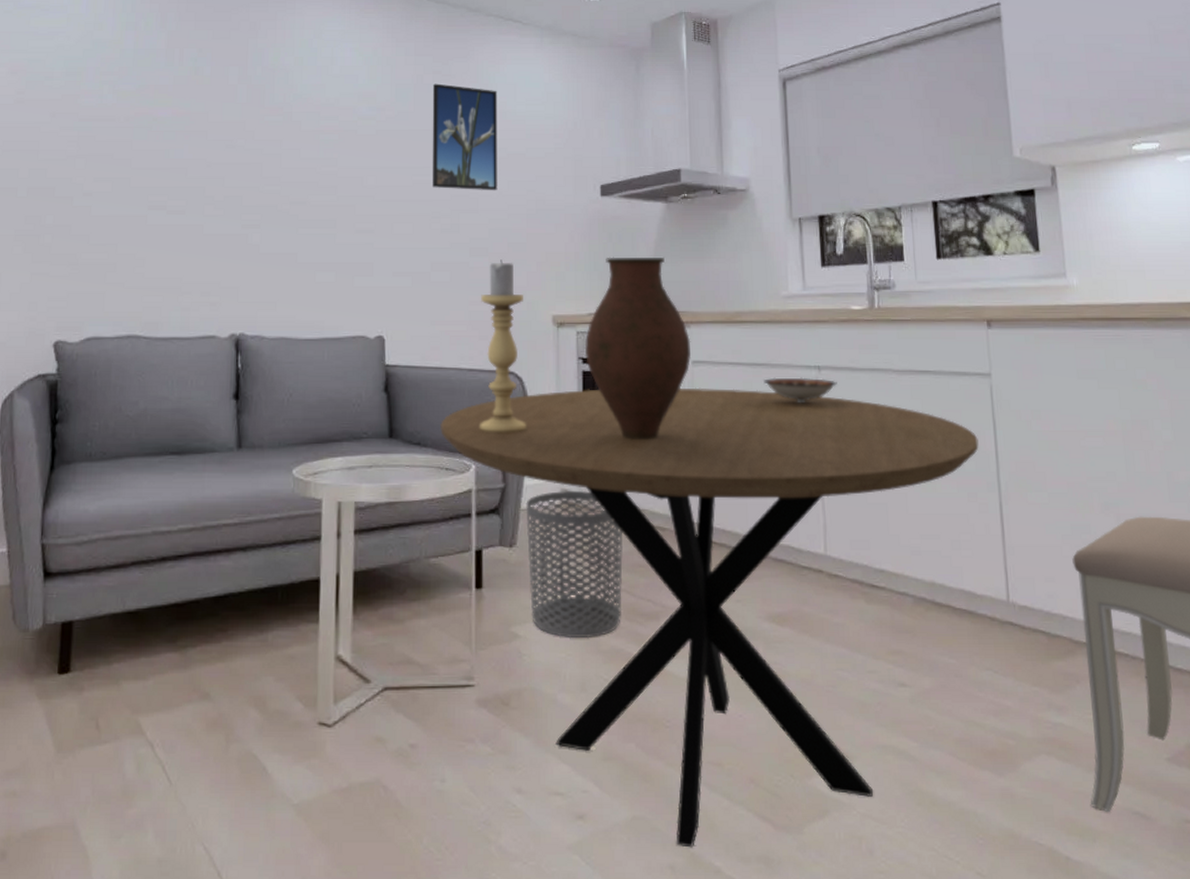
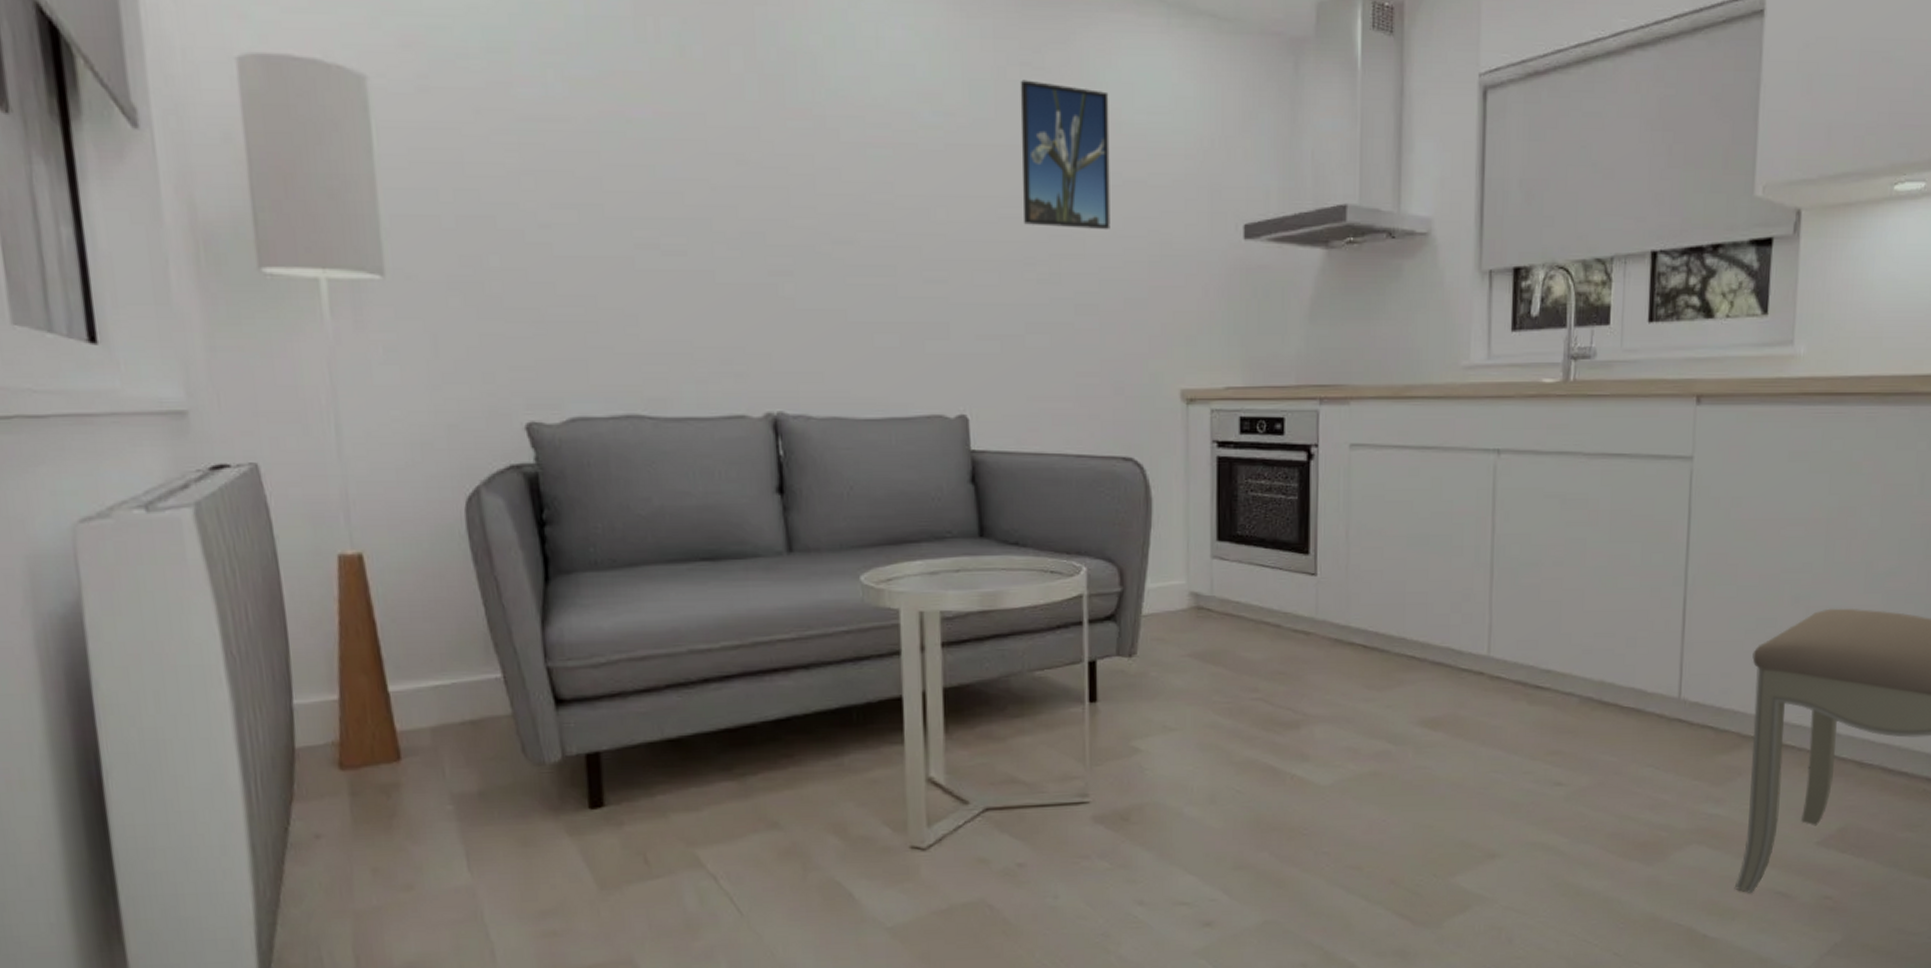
dining table: present [440,387,979,848] -> none [1043,475,1670,947]
candle holder: present [480,259,526,433] -> none [1091,319,1148,530]
waste bin: present [526,490,623,639] -> none [1148,593,1260,751]
vase: present [584,257,691,440] -> none [1220,317,1350,535]
bowl: present [763,377,837,404] -> none [1433,462,1518,492]

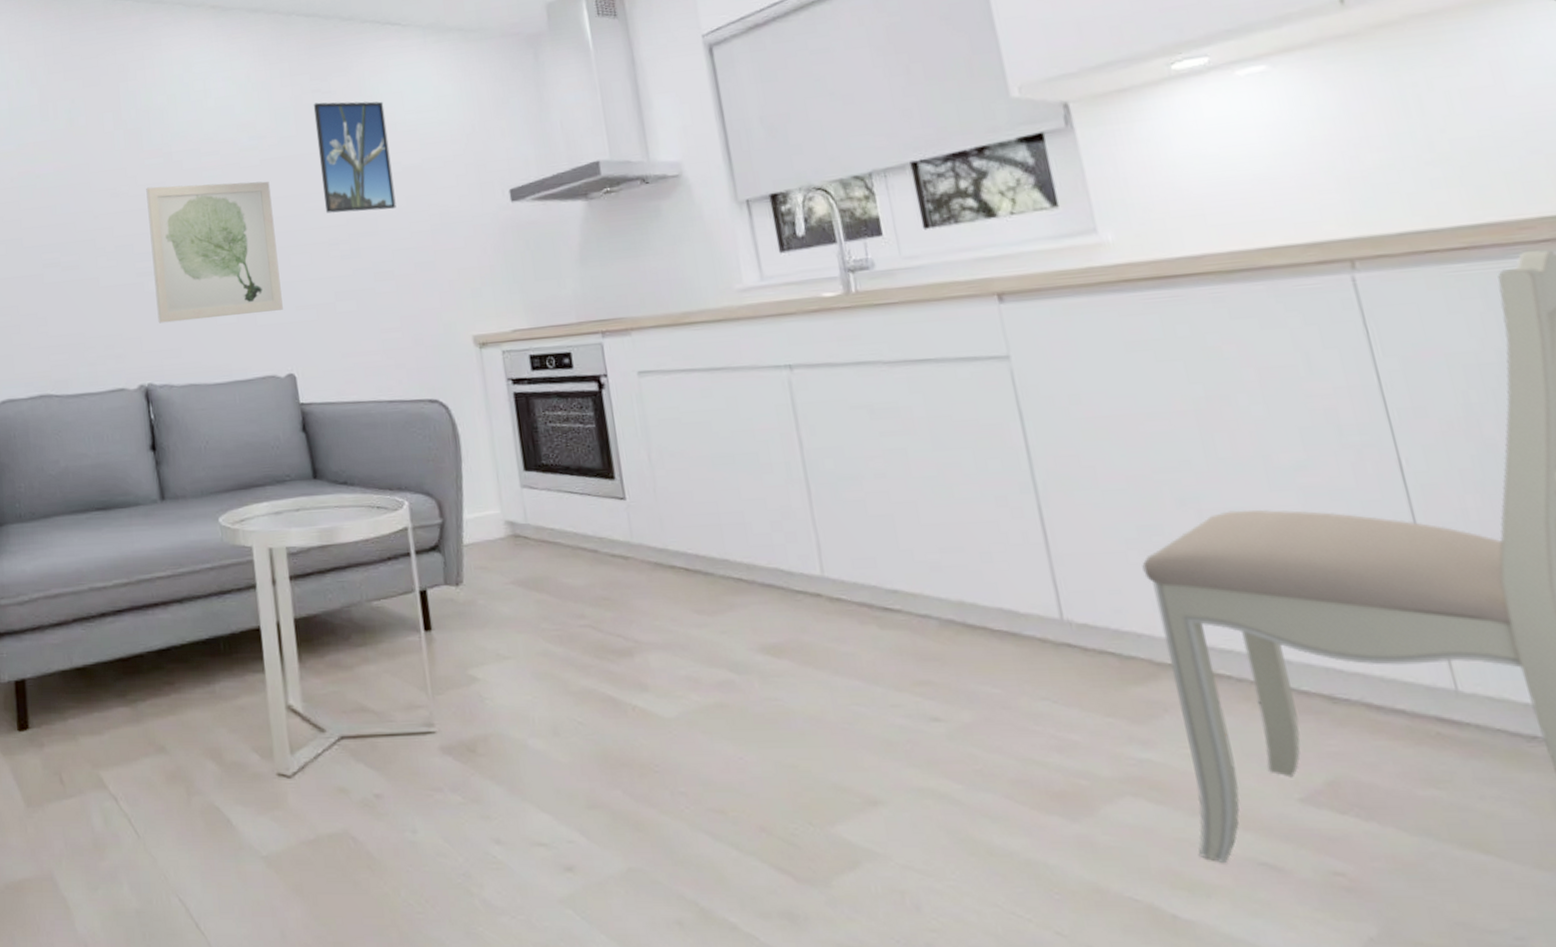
wall art: none [787,158,959,339] -> present [146,181,283,324]

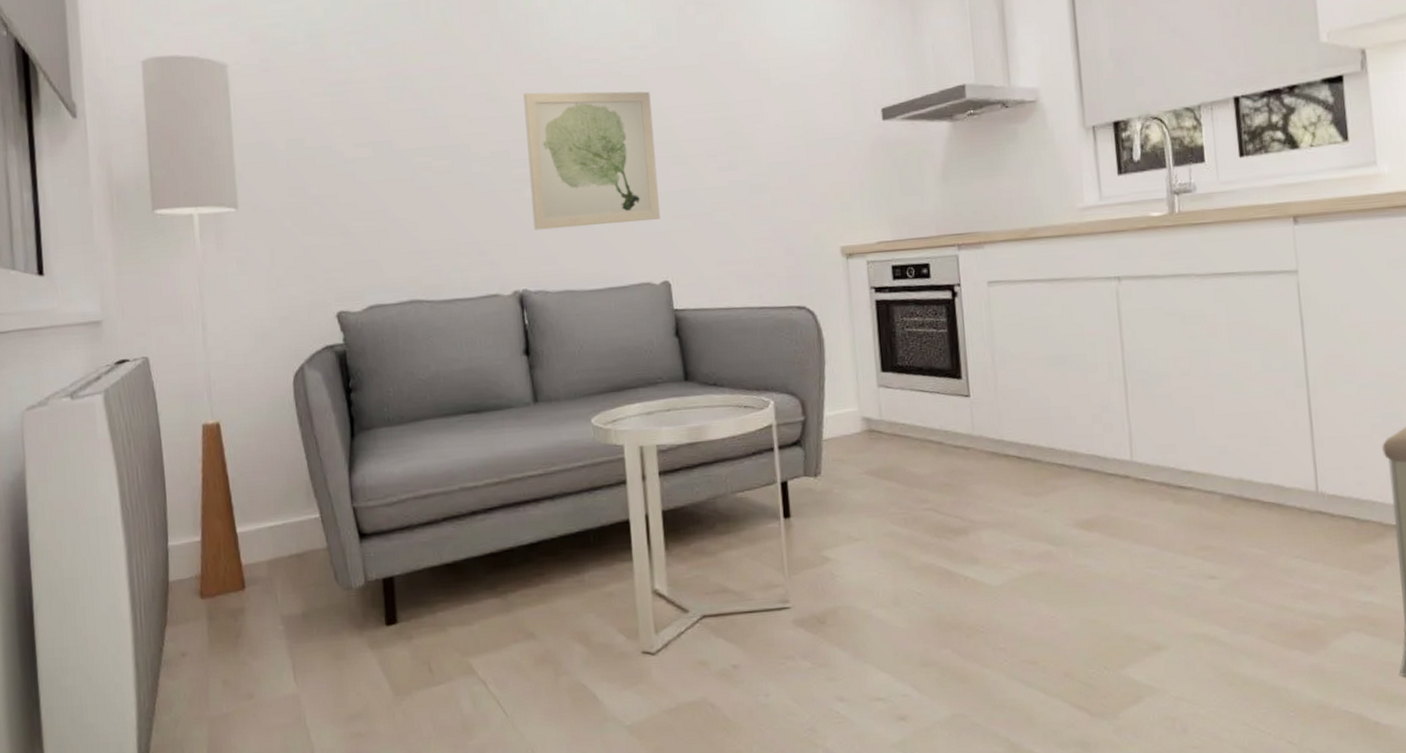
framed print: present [313,101,397,213] -> none [696,14,774,126]

